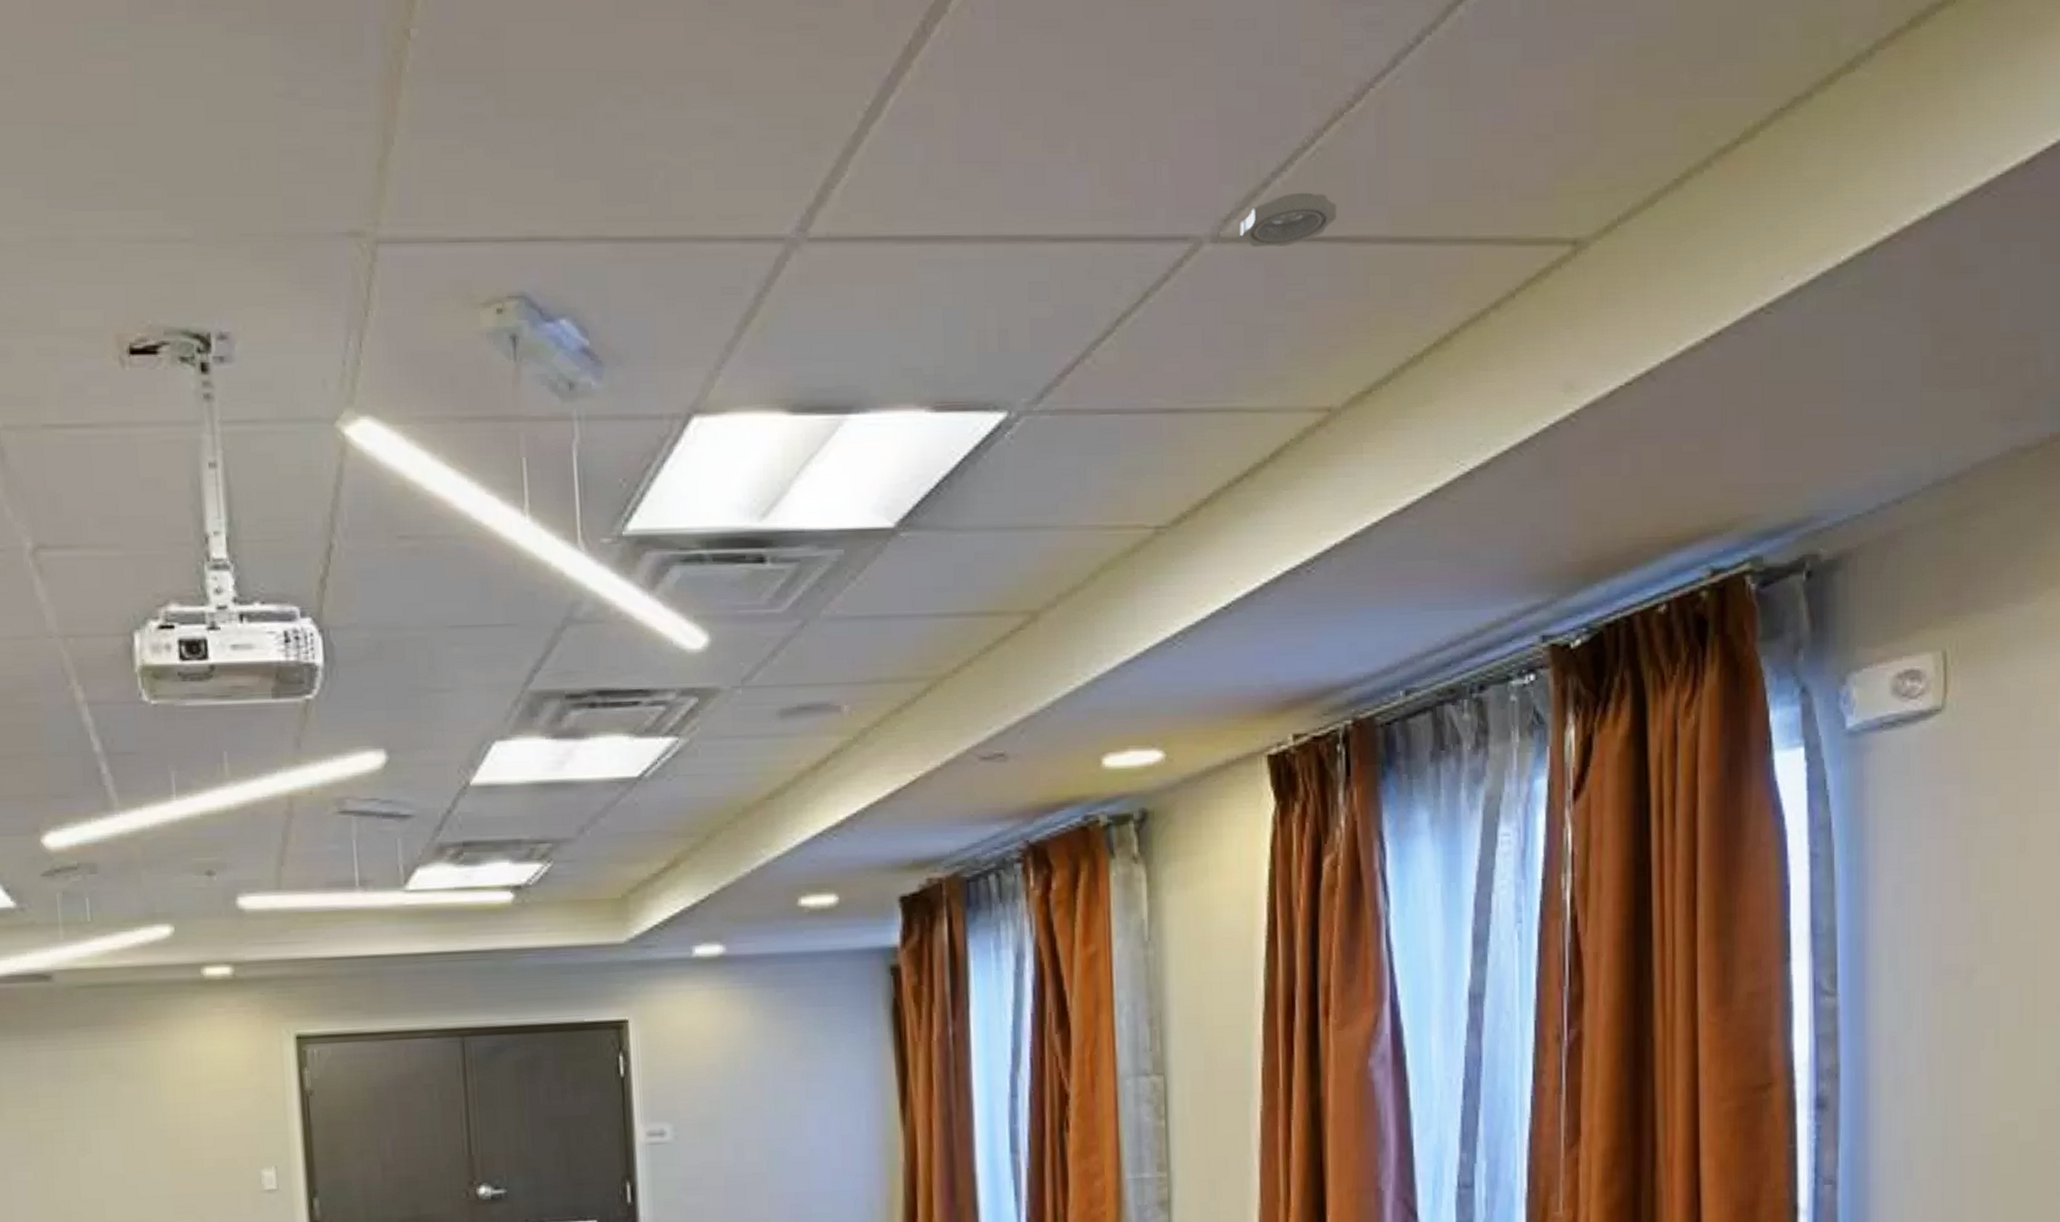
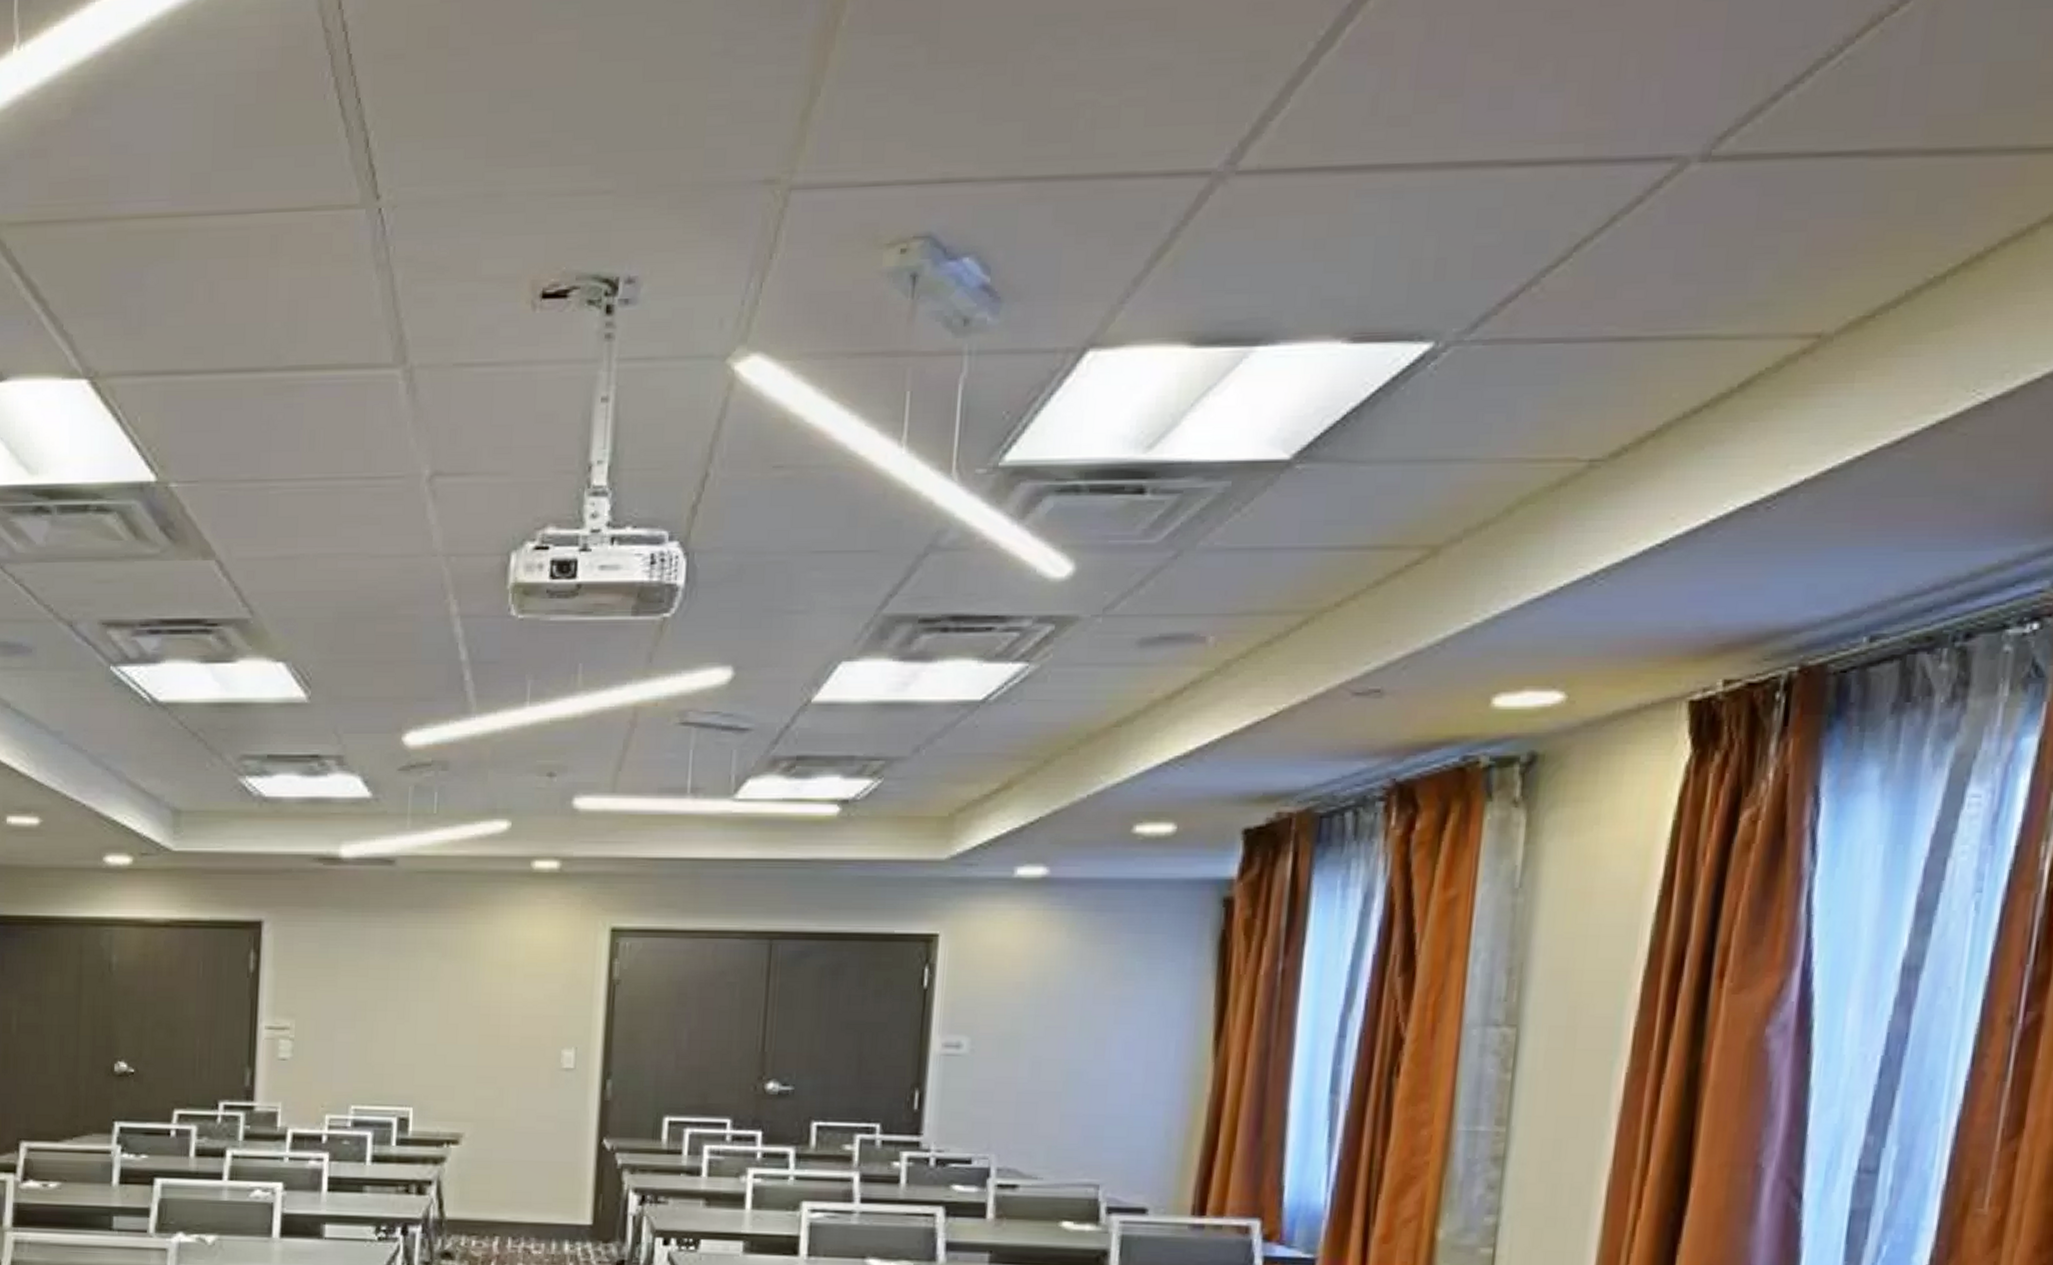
smoke detector: present [1240,192,1337,247] -> none [1736,104,1861,165]

